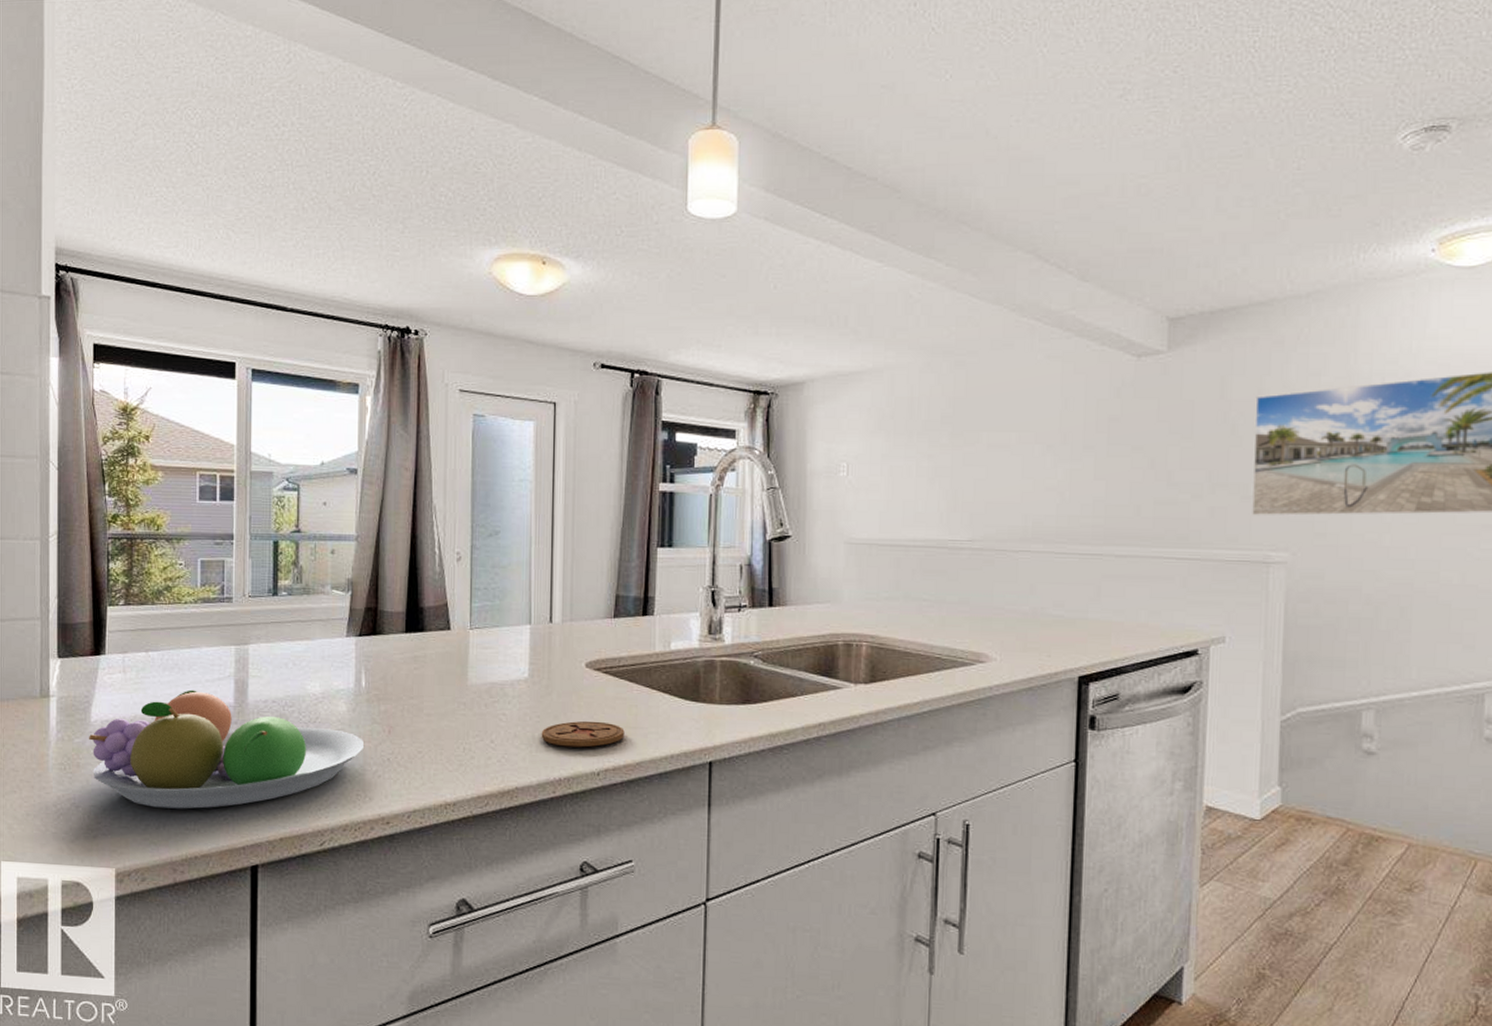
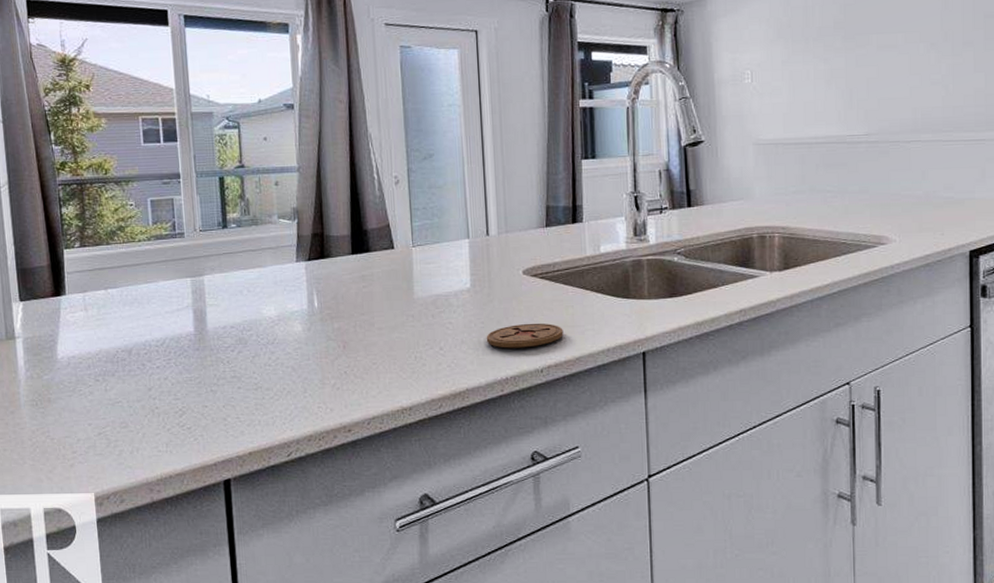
fruit bowl: present [89,689,364,809] -> none [57,322,321,434]

